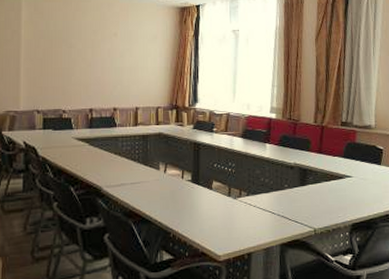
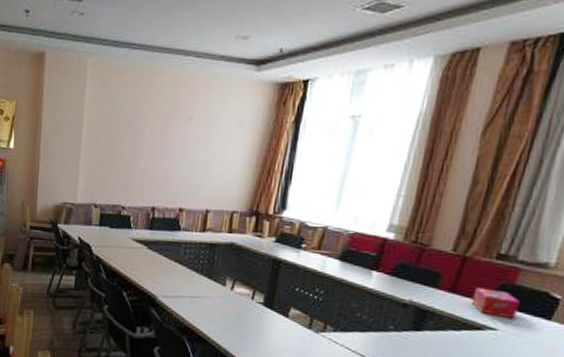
tissue box: none [332,147,361,168] -> present [471,287,519,320]

